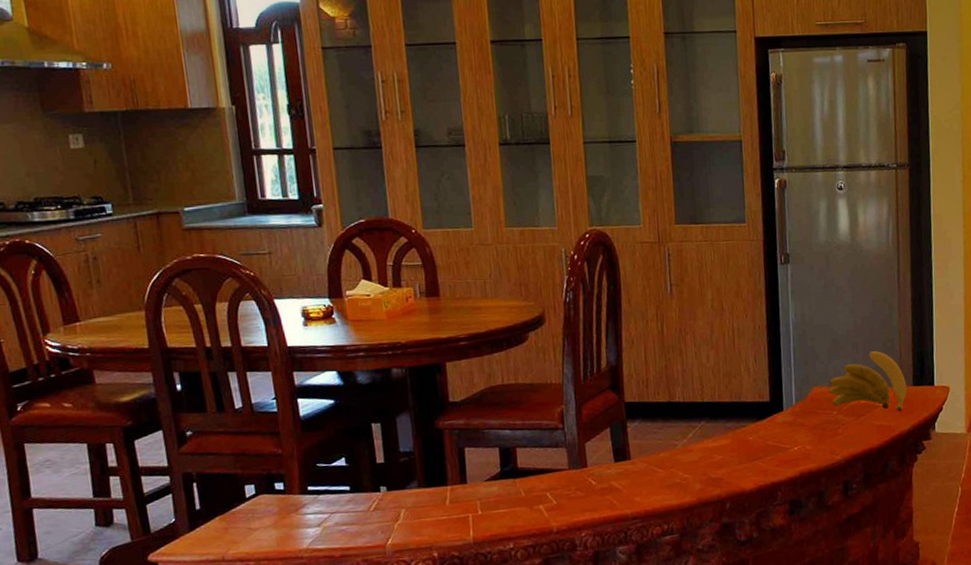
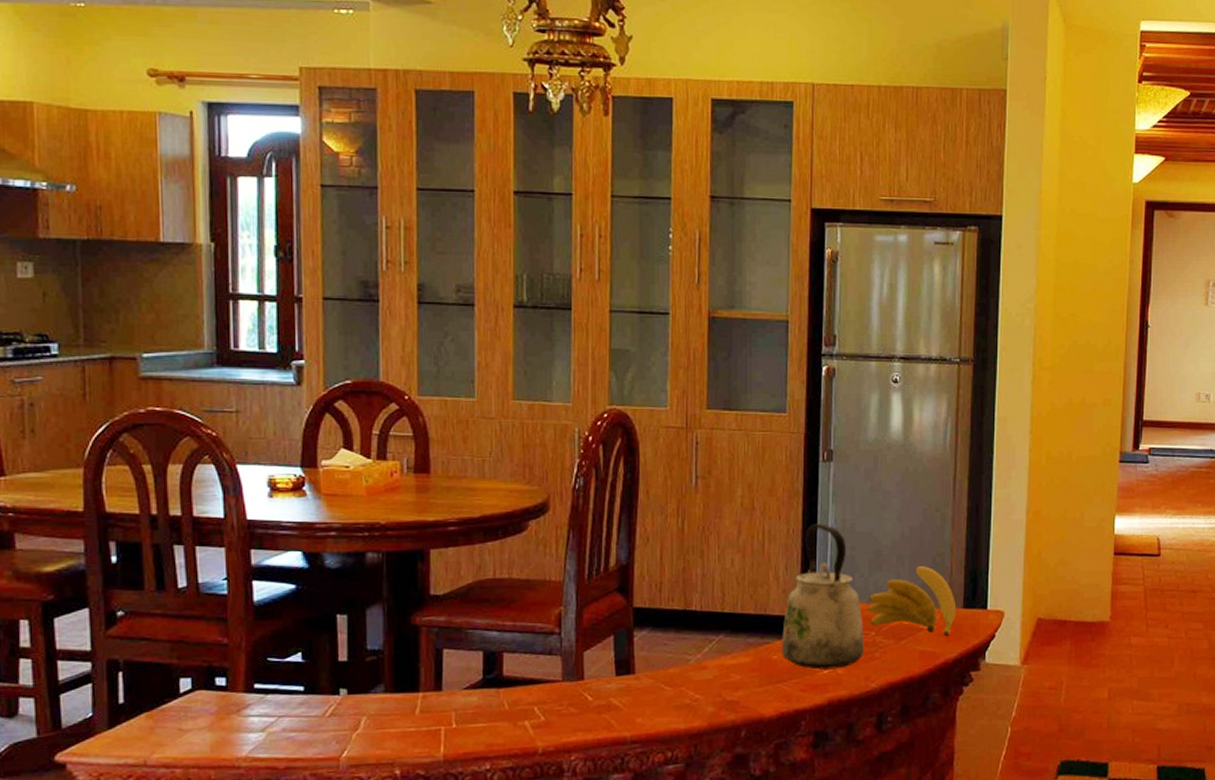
kettle: none [755,319,829,447] -> present [781,523,865,670]

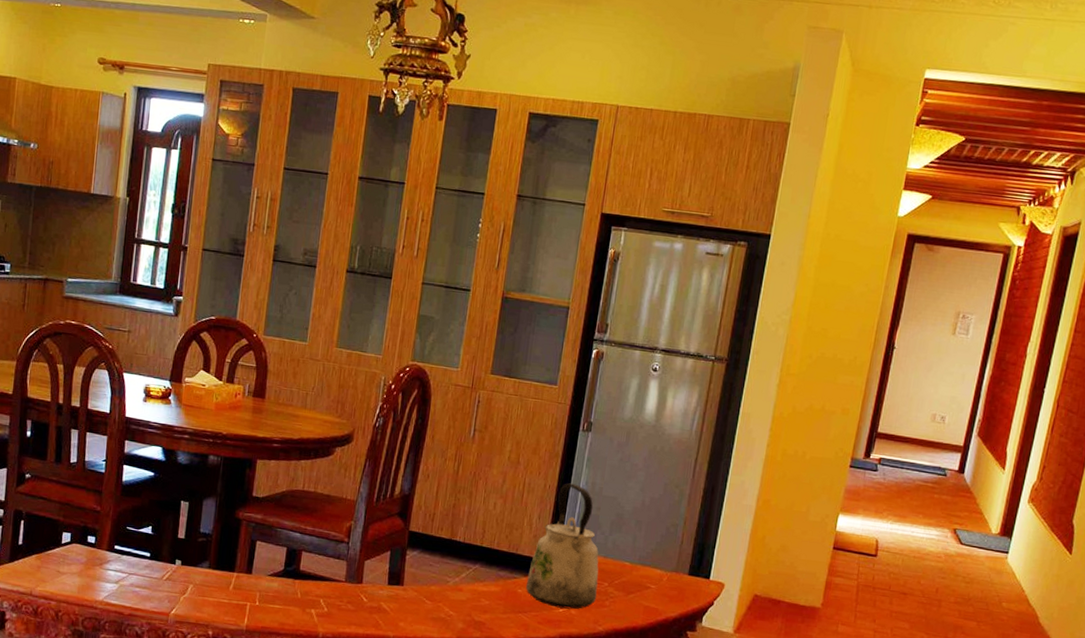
banana: present [868,566,957,636] -> none [604,533,683,597]

